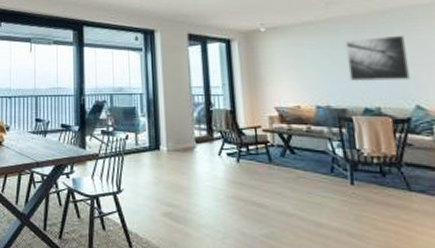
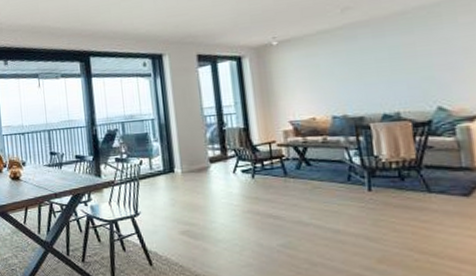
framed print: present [345,35,410,82] -> none [362,35,432,89]

